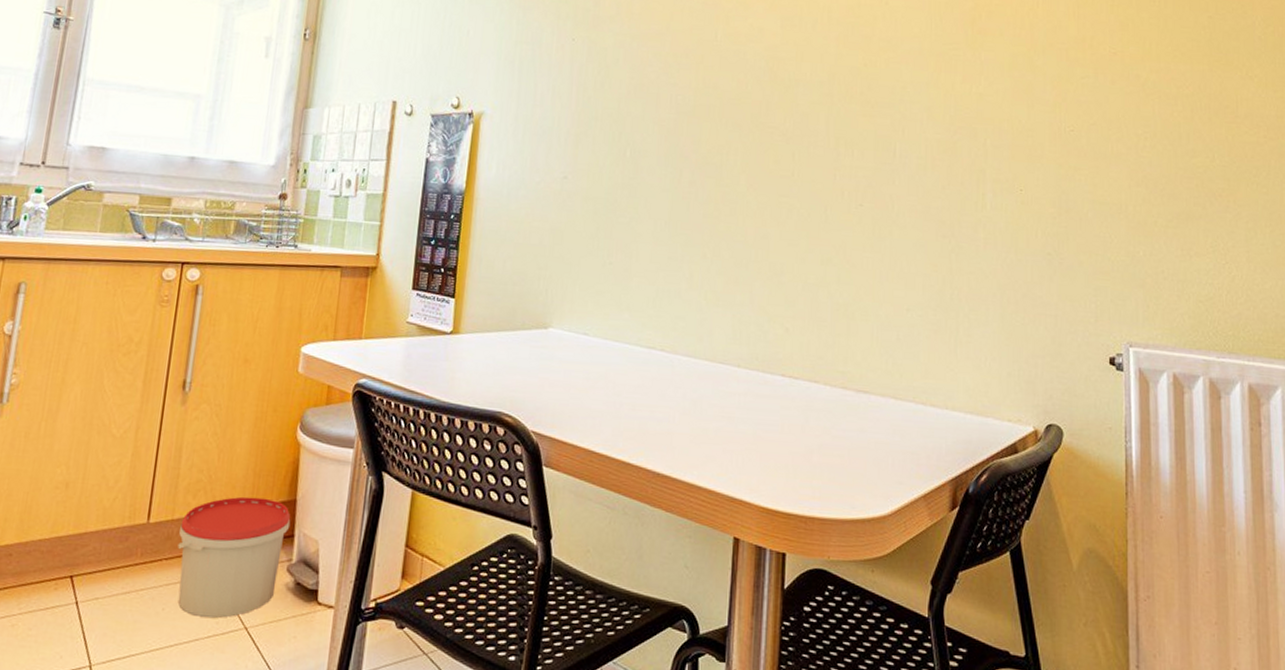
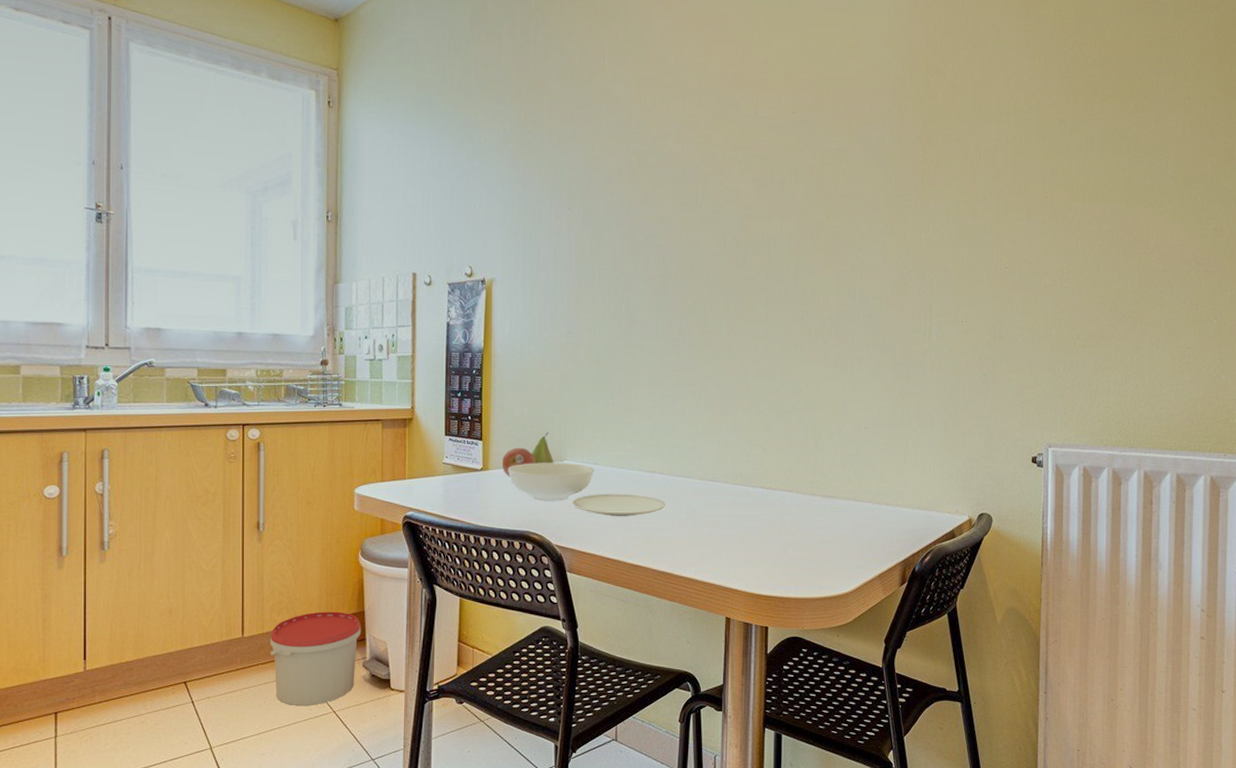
fruit: none [475,308,516,344] -> present [501,447,537,477]
bowl: none [481,328,584,377] -> present [507,463,595,501]
fruit: none [510,292,537,331] -> present [531,432,554,464]
plate: none [555,371,668,401] -> present [572,494,667,516]

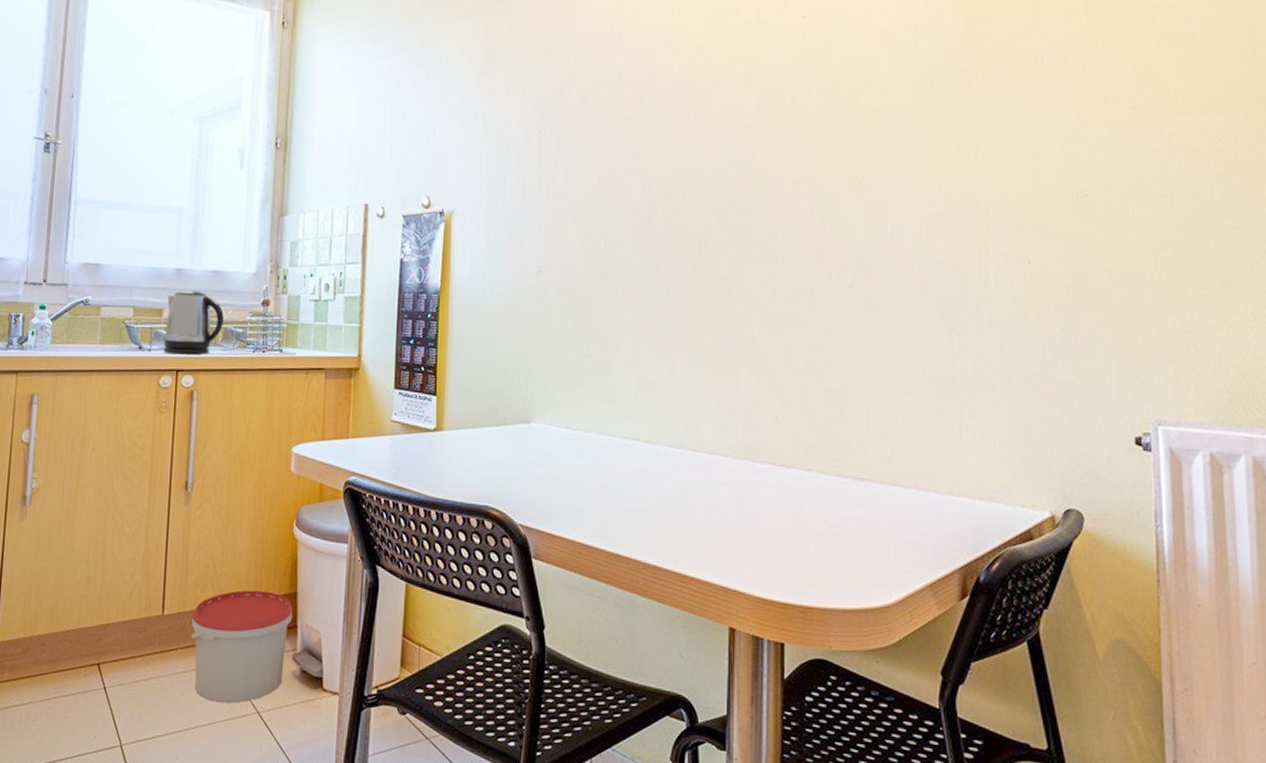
kettle: none [228,352,285,410] -> present [163,290,224,355]
fruit: present [501,447,537,477] -> none [458,405,498,440]
bowl: present [507,463,595,501] -> none [464,424,567,471]
fruit: present [531,432,554,464] -> none [492,387,519,426]
plate: present [572,494,667,516] -> none [539,464,654,493]

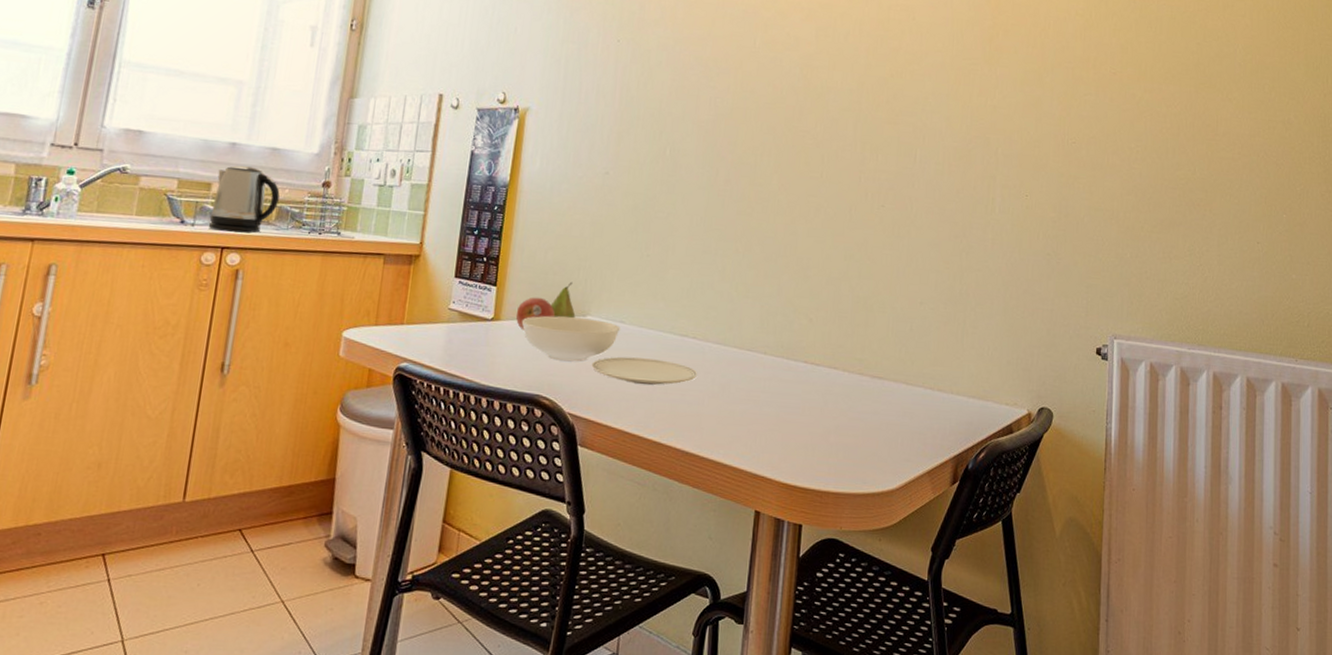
bucket: present [191,590,293,703] -> none [213,476,330,592]
fruit: none [458,405,498,440] -> present [515,297,556,331]
bowl: none [464,424,567,471] -> present [521,315,621,362]
fruit: none [492,387,519,426] -> present [550,281,576,319]
plate: none [539,464,654,493] -> present [591,357,698,385]

